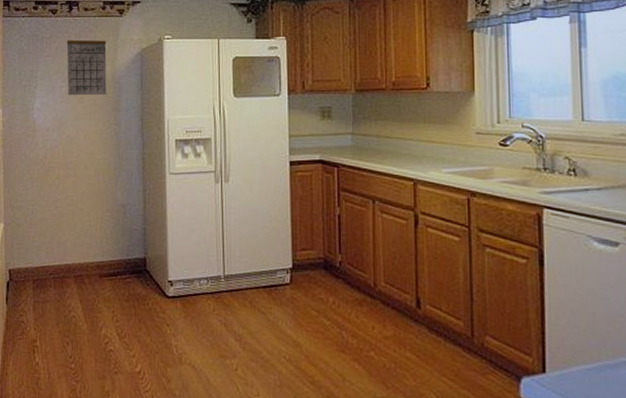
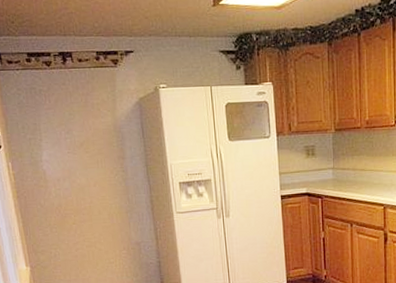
calendar: present [66,29,107,96] -> none [65,81,110,147]

